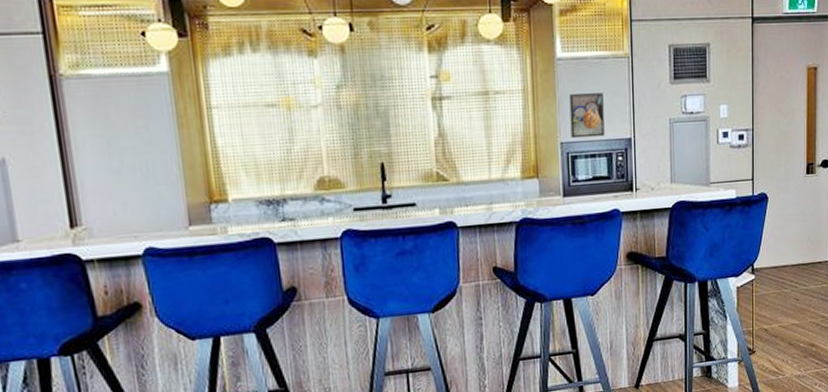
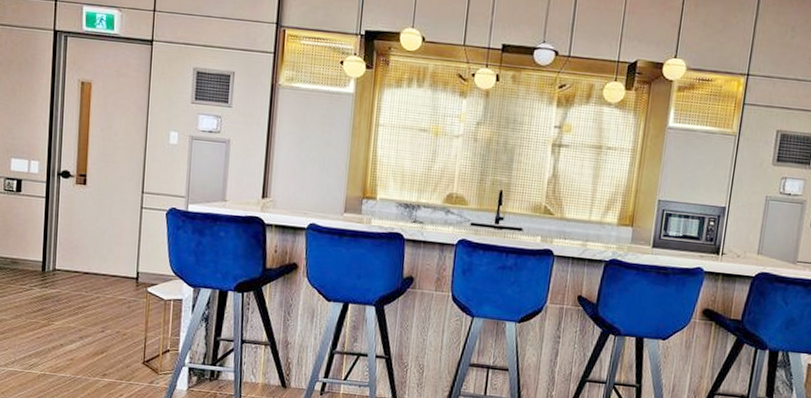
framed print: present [569,93,605,139] -> none [669,160,706,202]

